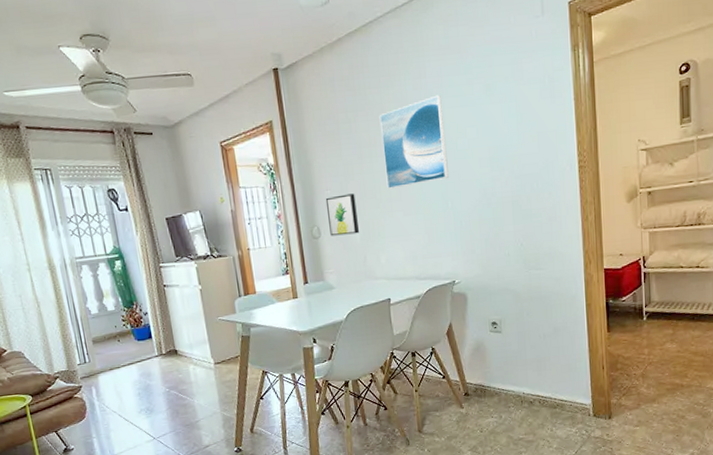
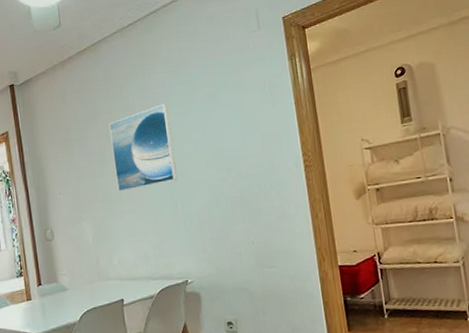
wall art: present [325,193,359,236] -> none [58,197,91,239]

